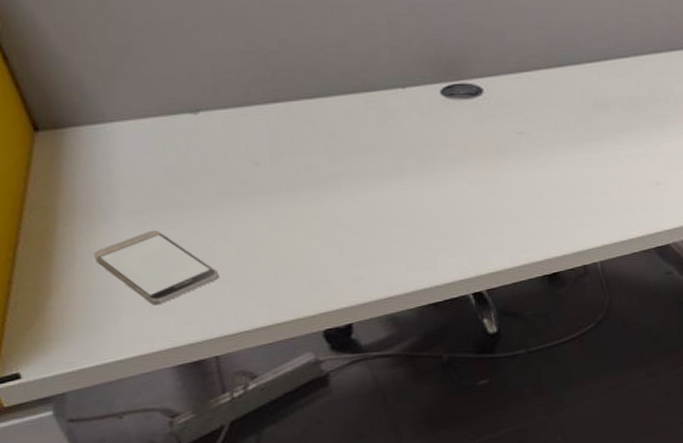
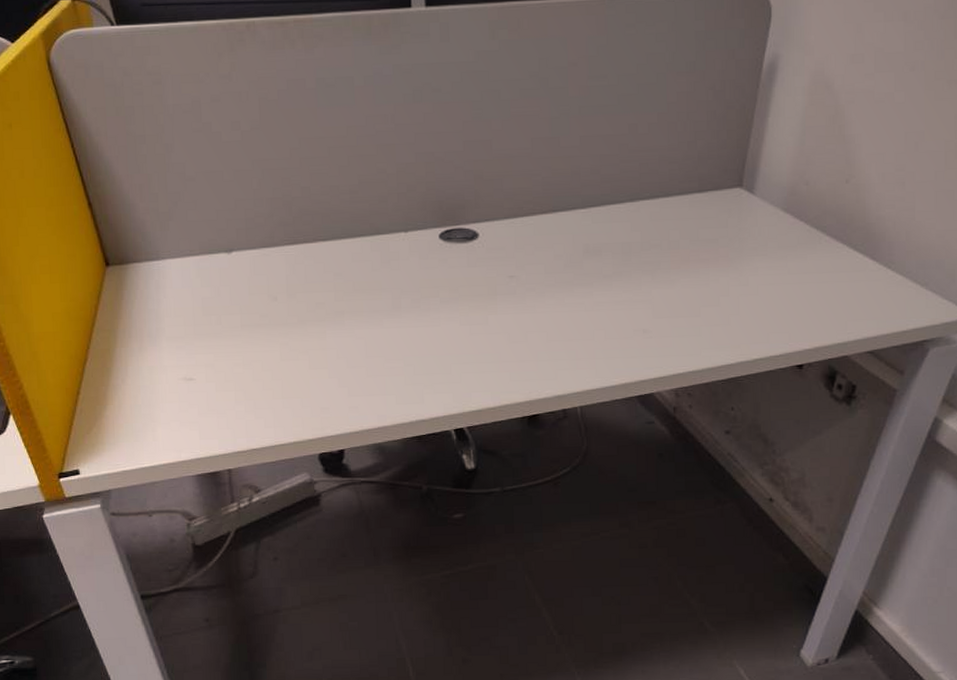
smartphone: present [93,231,220,306] -> none [141,355,237,420]

